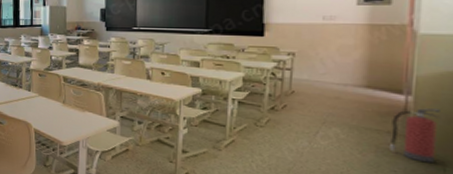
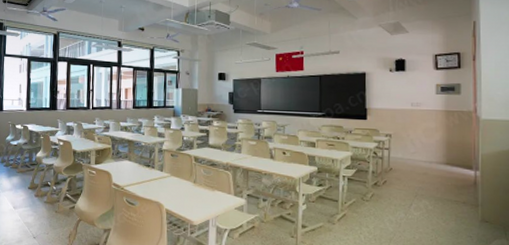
fire extinguisher: present [388,108,442,164] -> none [465,181,501,229]

